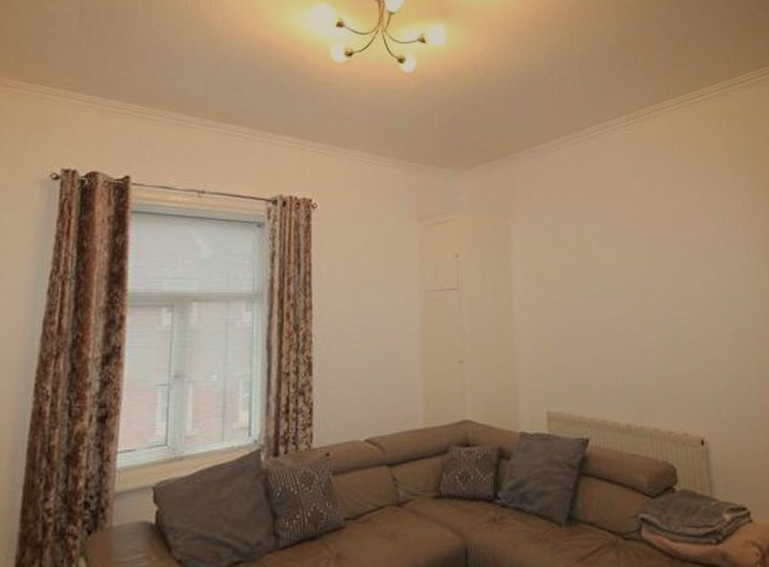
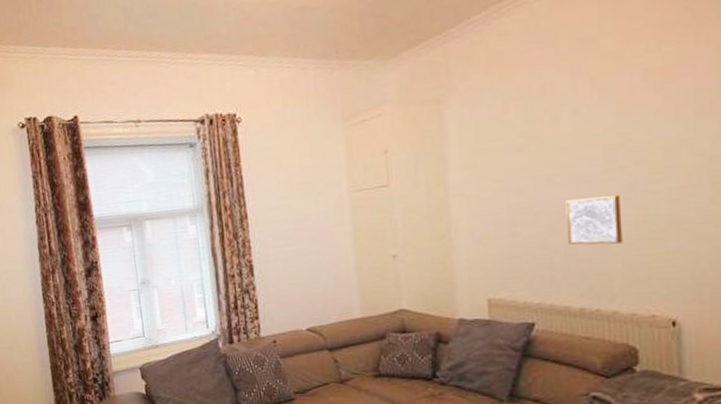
wall art: none [611,318,658,363] -> present [565,195,623,245]

